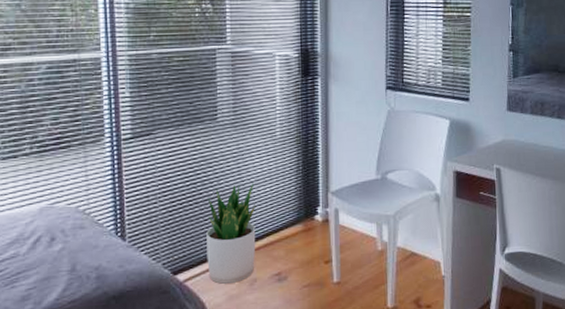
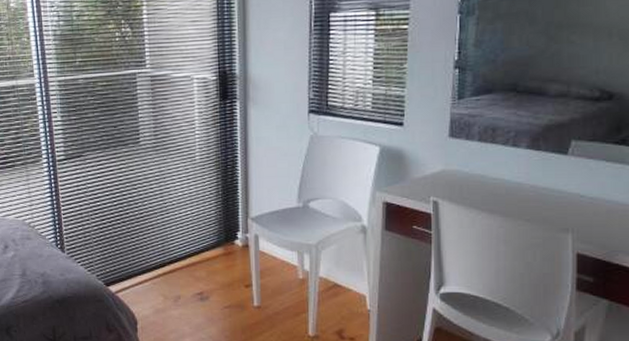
planter: present [206,183,257,284] -> none [133,205,179,298]

